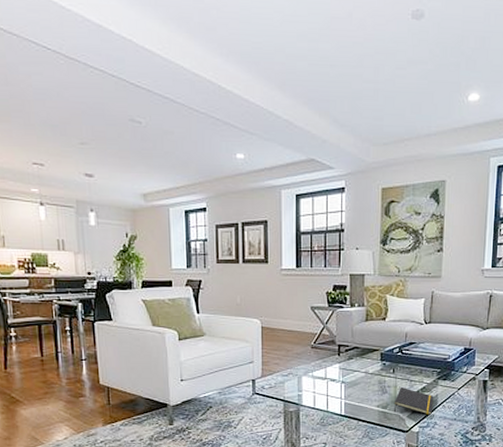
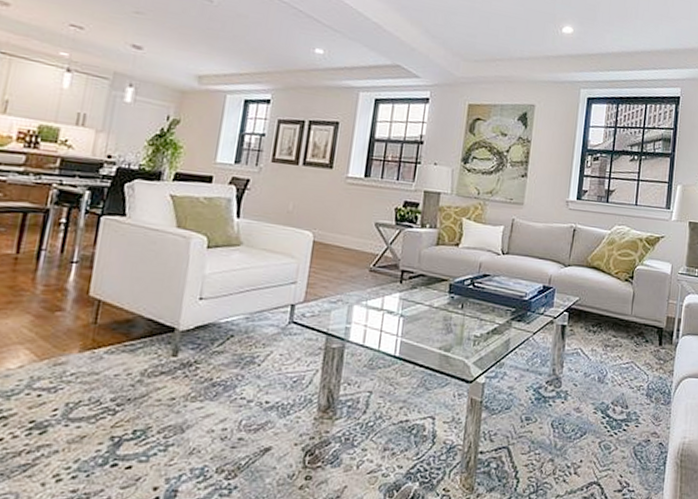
notepad: present [393,386,434,416] -> none [458,326,506,364]

